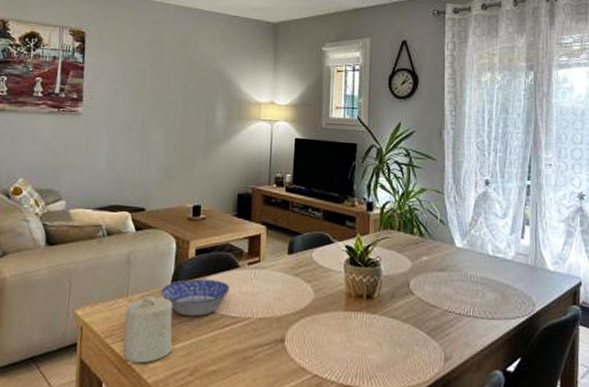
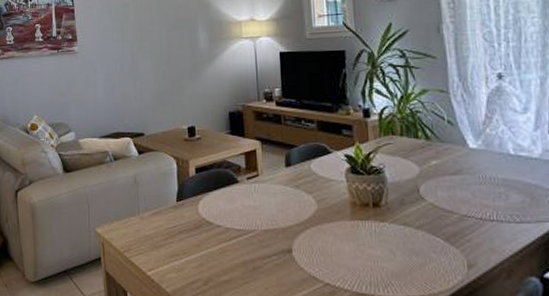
candle: present [123,295,173,364] -> none [139,212,185,275]
bowl: present [160,279,230,317] -> none [168,195,232,231]

